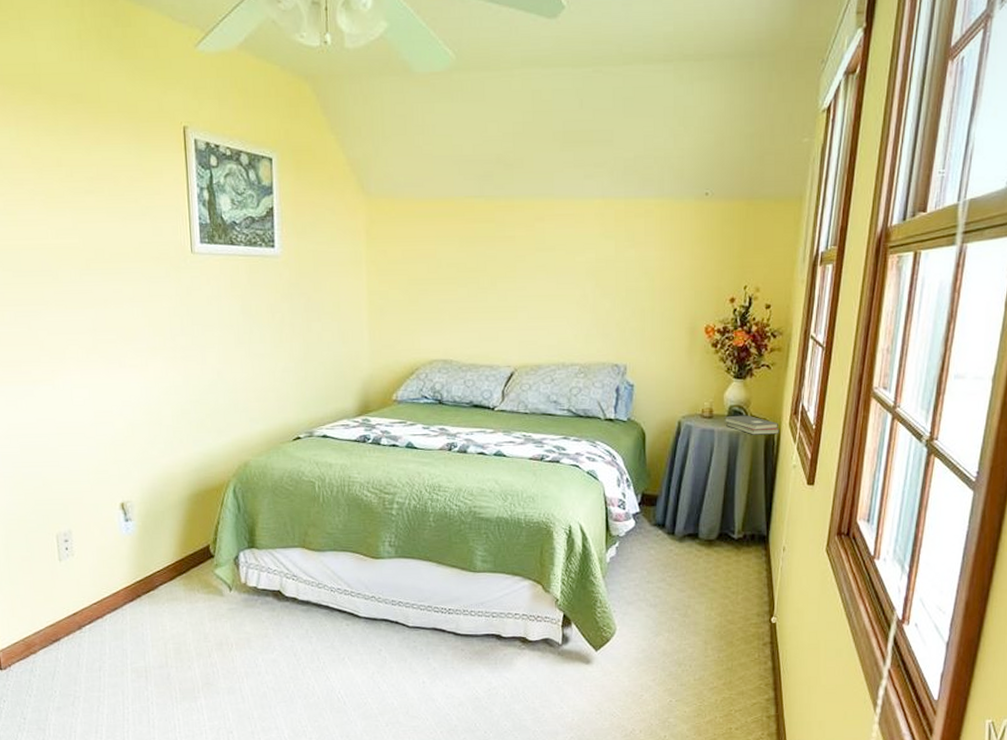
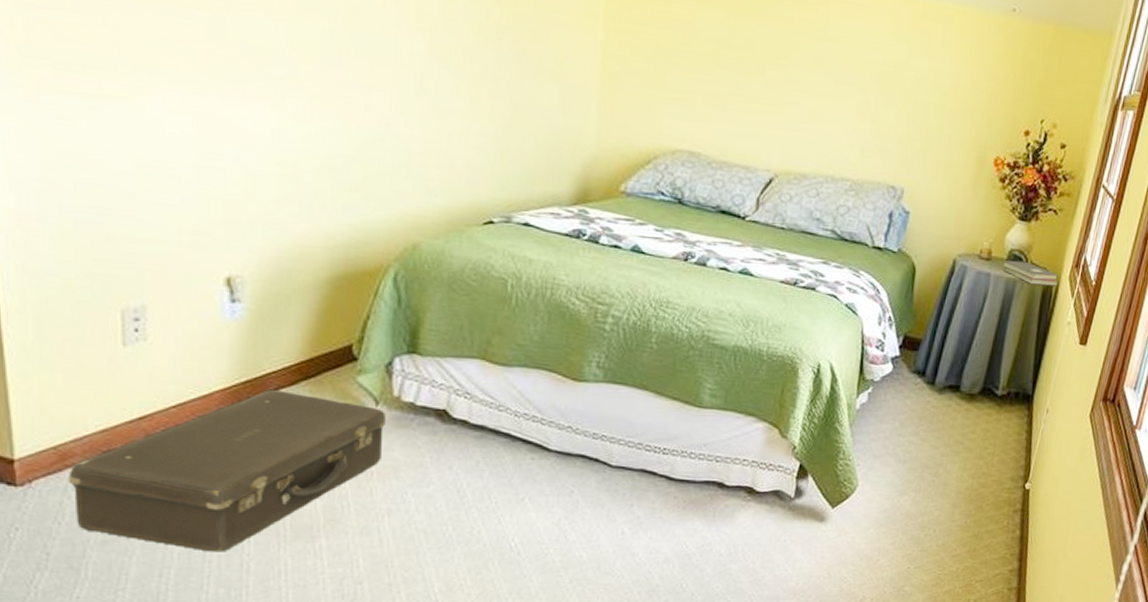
suitcase: none [32,584,238,713] -> present [68,389,386,552]

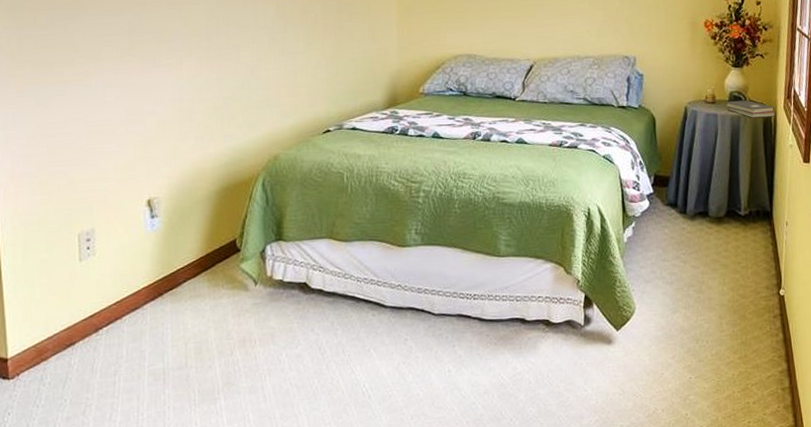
suitcase: present [68,389,386,552] -> none [43,281,263,419]

